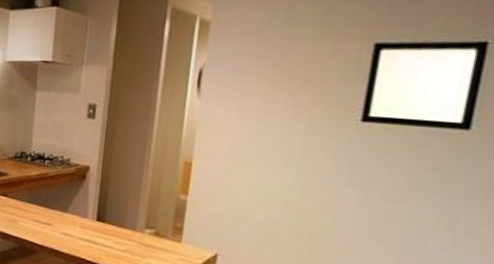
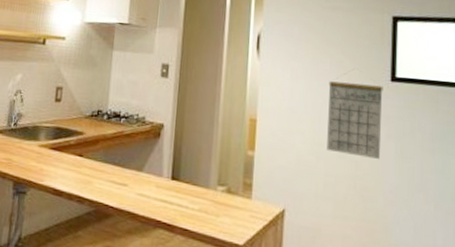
calendar: none [271,112,351,208] -> present [327,73,383,160]

